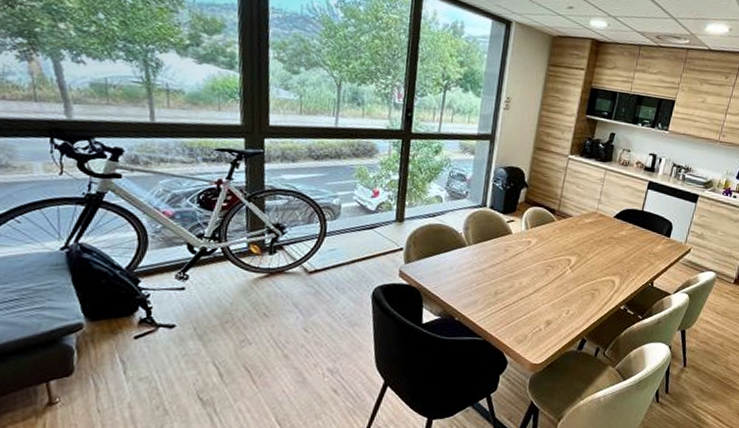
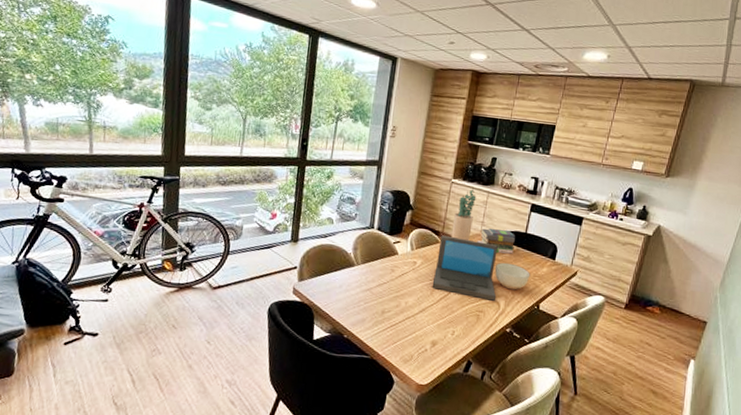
laptop: none [547,213,614,279] -> present [432,235,498,301]
vase: none [567,163,594,219] -> present [451,186,477,240]
books: none [593,206,632,232] -> present [477,228,515,254]
bowl: none [610,240,646,268] -> present [494,262,531,290]

